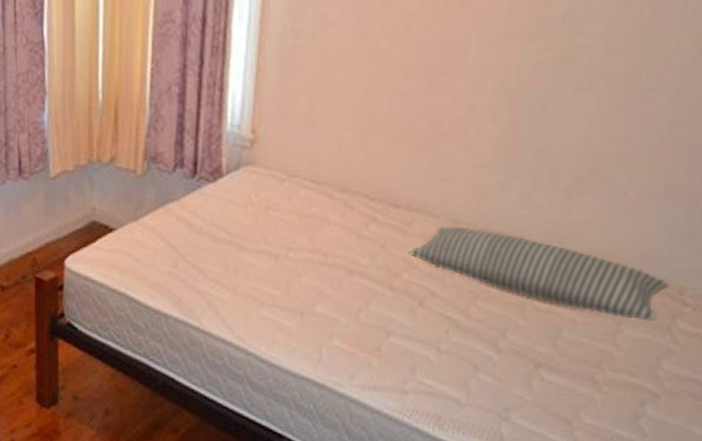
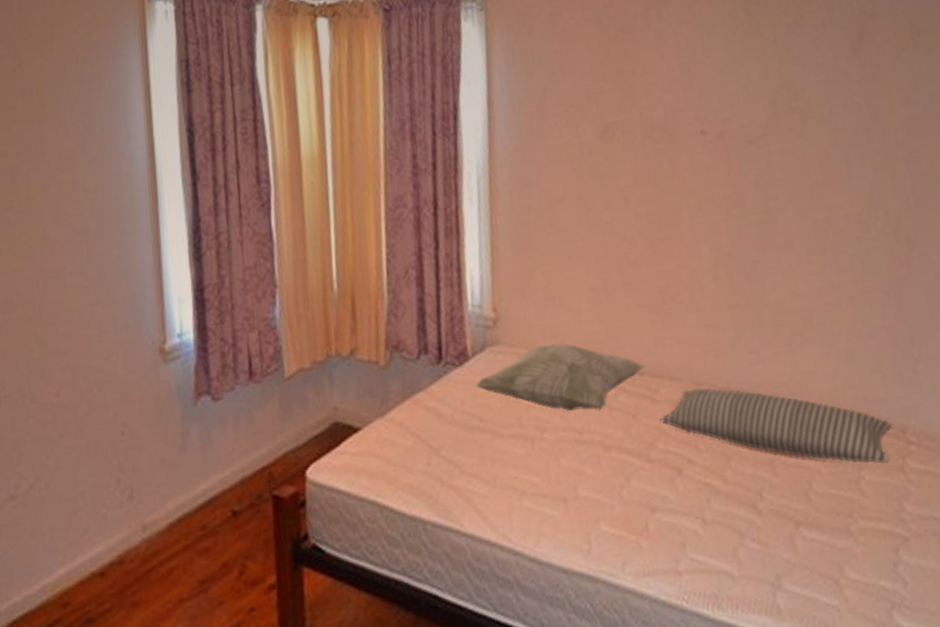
decorative pillow: none [226,169,402,236] -> present [475,343,646,411]

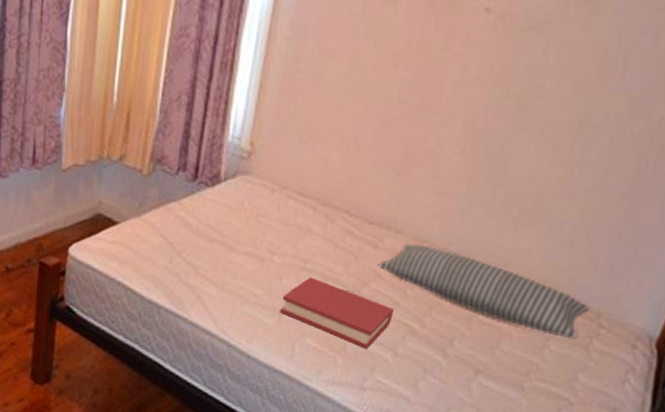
decorative pillow: present [475,343,646,411] -> none [222,181,376,246]
hardback book: none [564,449,691,524] -> present [280,277,394,349]

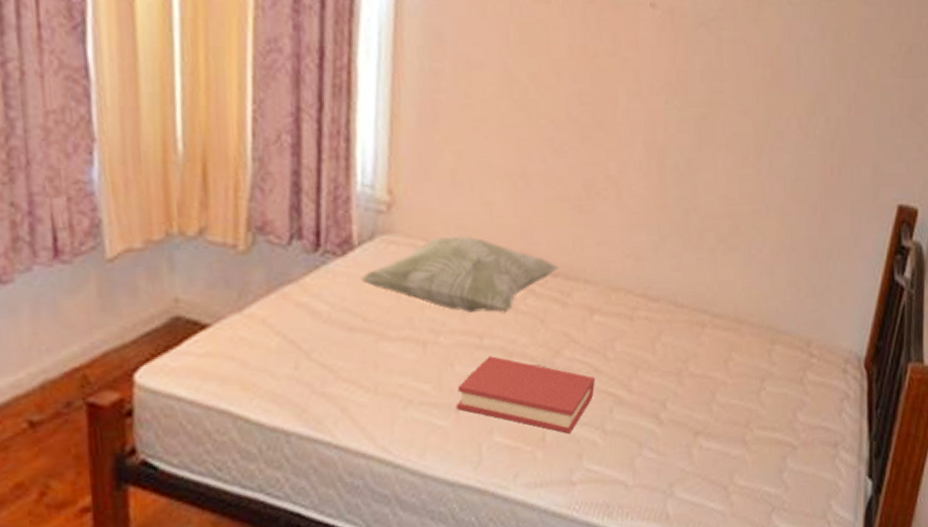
decorative pillow: none [222,181,376,246] -> present [360,235,560,313]
pillow: present [377,243,591,340] -> none [569,293,800,376]

